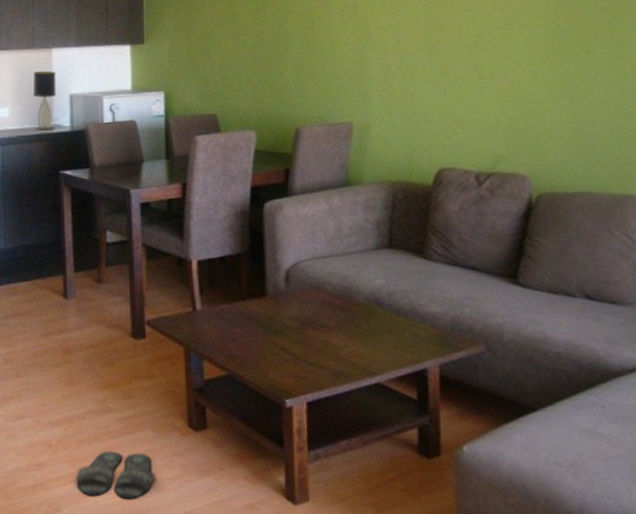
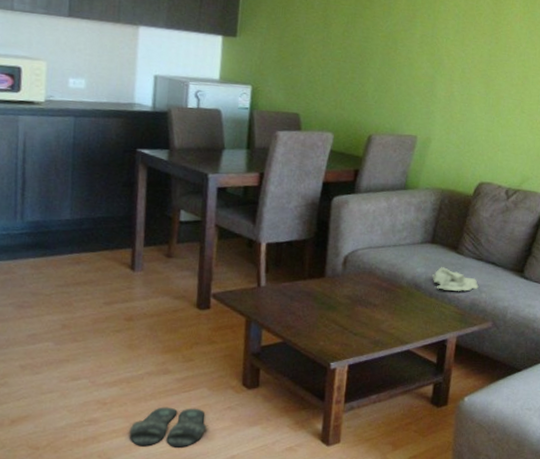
table lamp: present [33,70,56,130] -> none [113,46,142,108]
tissue: none [395,277,459,307] -> present [432,267,479,292]

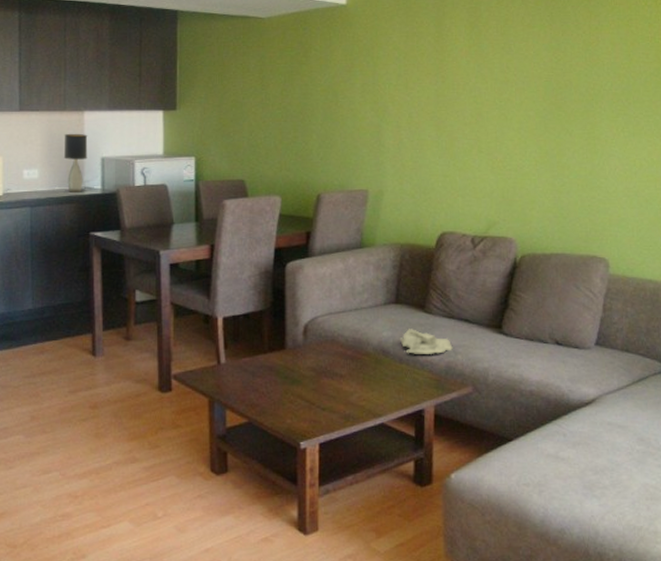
table lamp: none [113,46,142,108] -> present [63,133,88,192]
slippers: present [129,407,208,449] -> none [101,498,179,543]

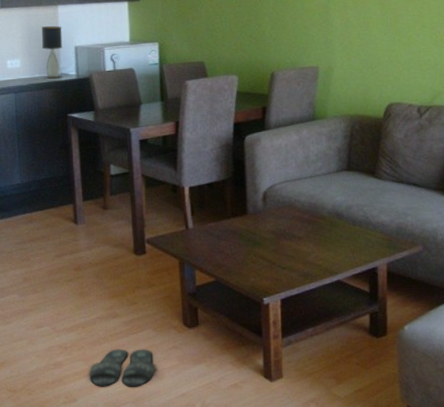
slippers: none [101,498,179,543] -> present [89,348,157,388]
tissue: present [400,329,453,355] -> none [353,193,403,218]

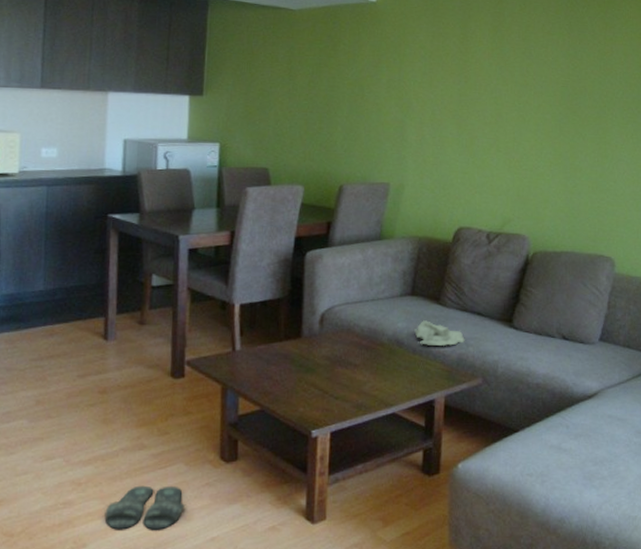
table lamp: present [41,25,63,79] -> none [84,113,111,173]
tissue: none [353,193,403,218] -> present [414,320,465,347]

